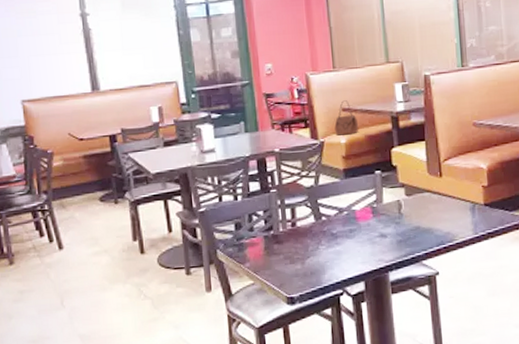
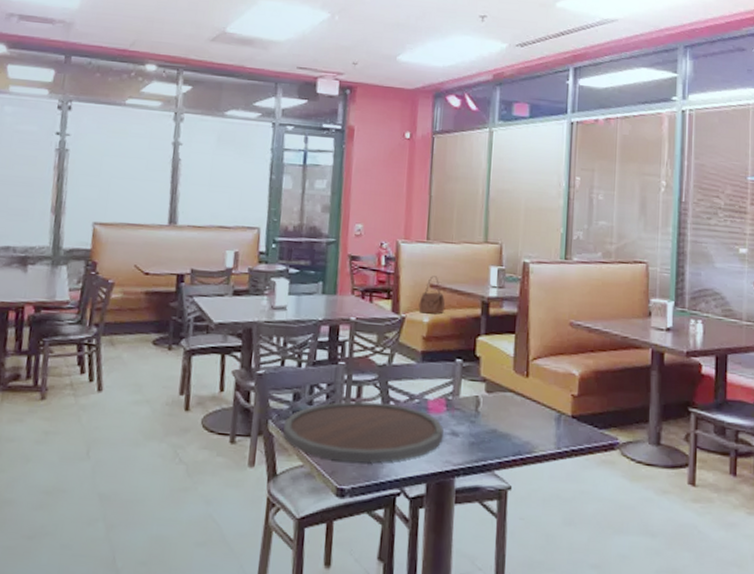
tray: none [230,219,373,275] -> present [282,401,444,462]

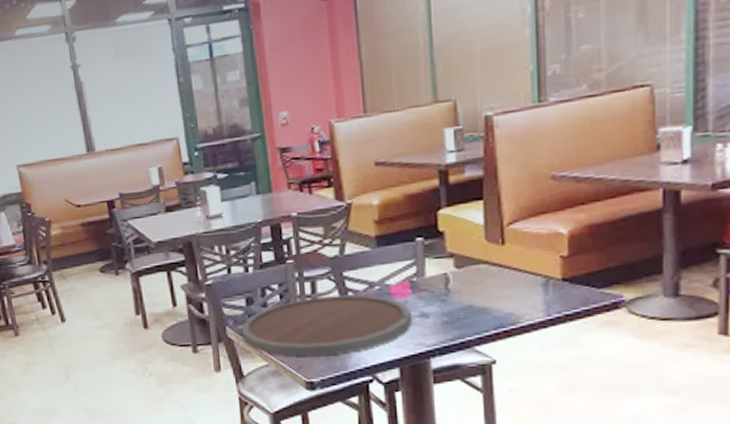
handbag: present [418,276,446,315] -> none [364,152,396,196]

